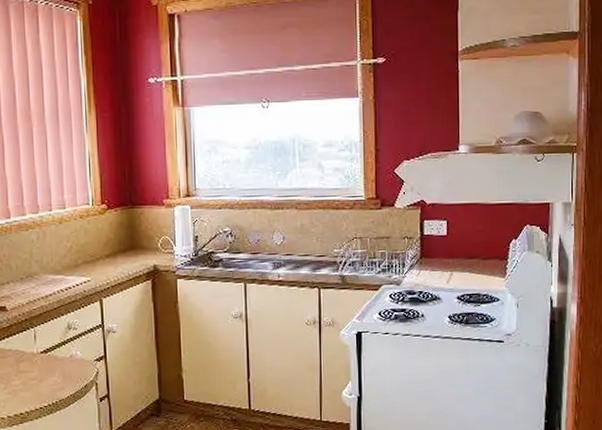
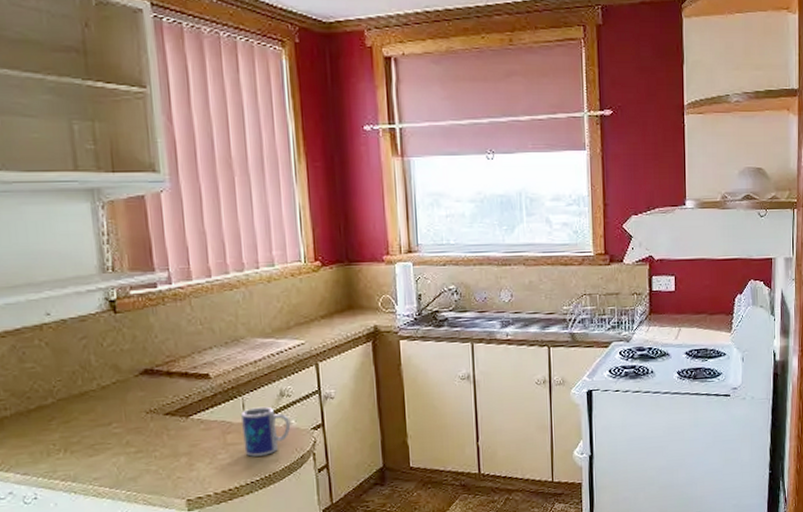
mug: none [33,338,77,384] -> present [241,406,291,457]

